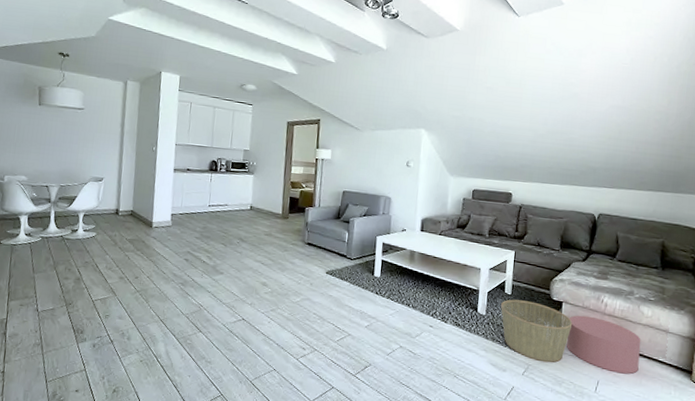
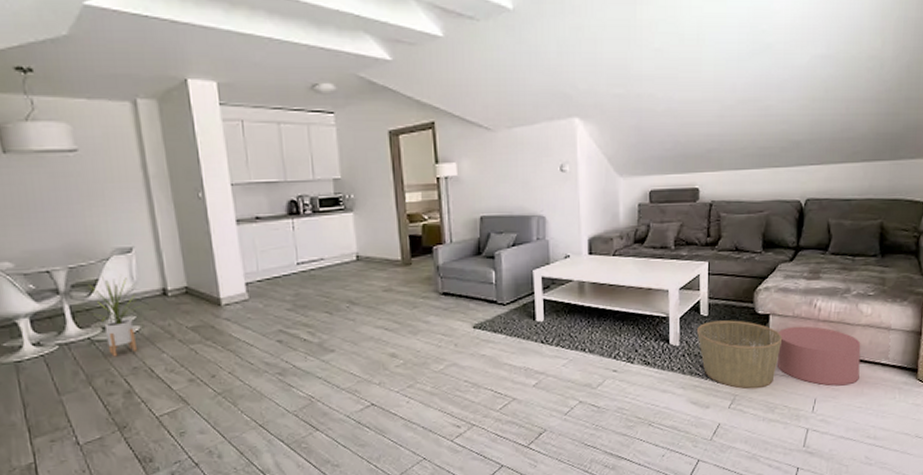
house plant: none [65,194,102,252] -> present [85,276,144,357]

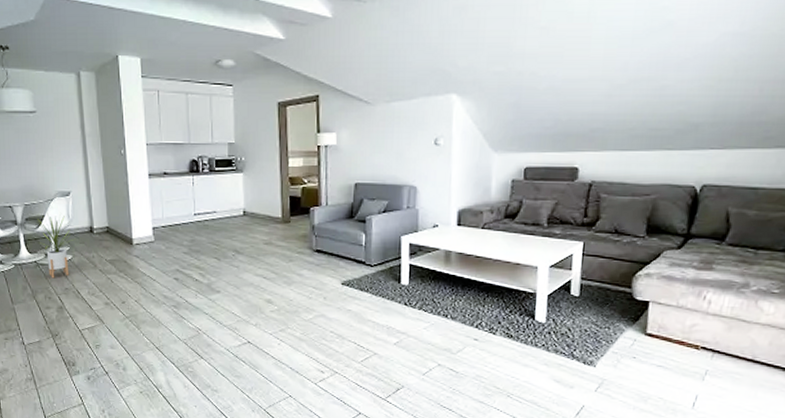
basket: present [697,320,783,389] -> none [566,302,663,376]
pouf: present [777,326,861,386] -> none [654,316,758,386]

